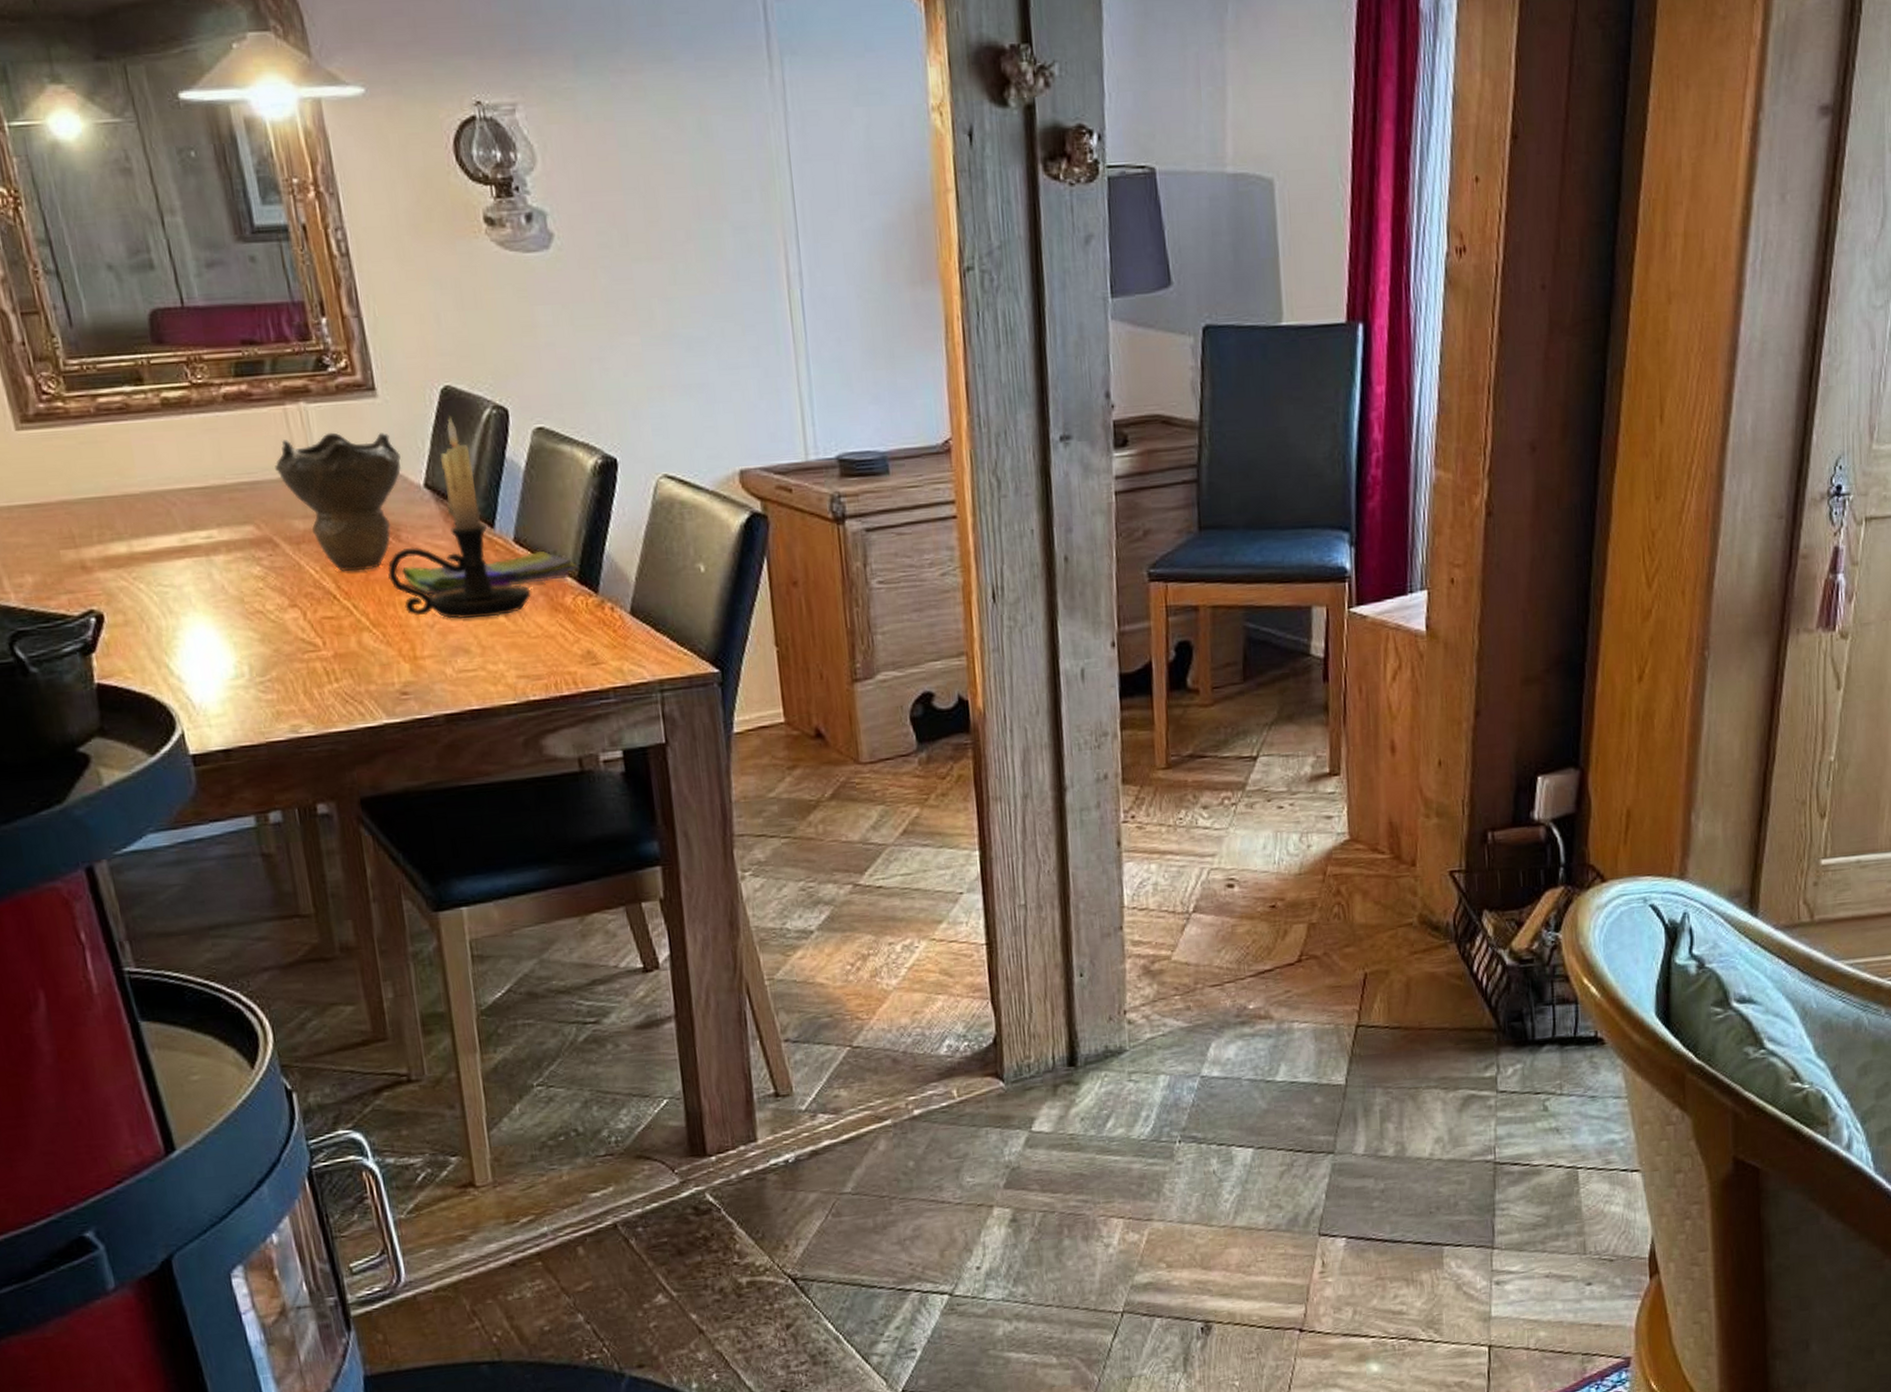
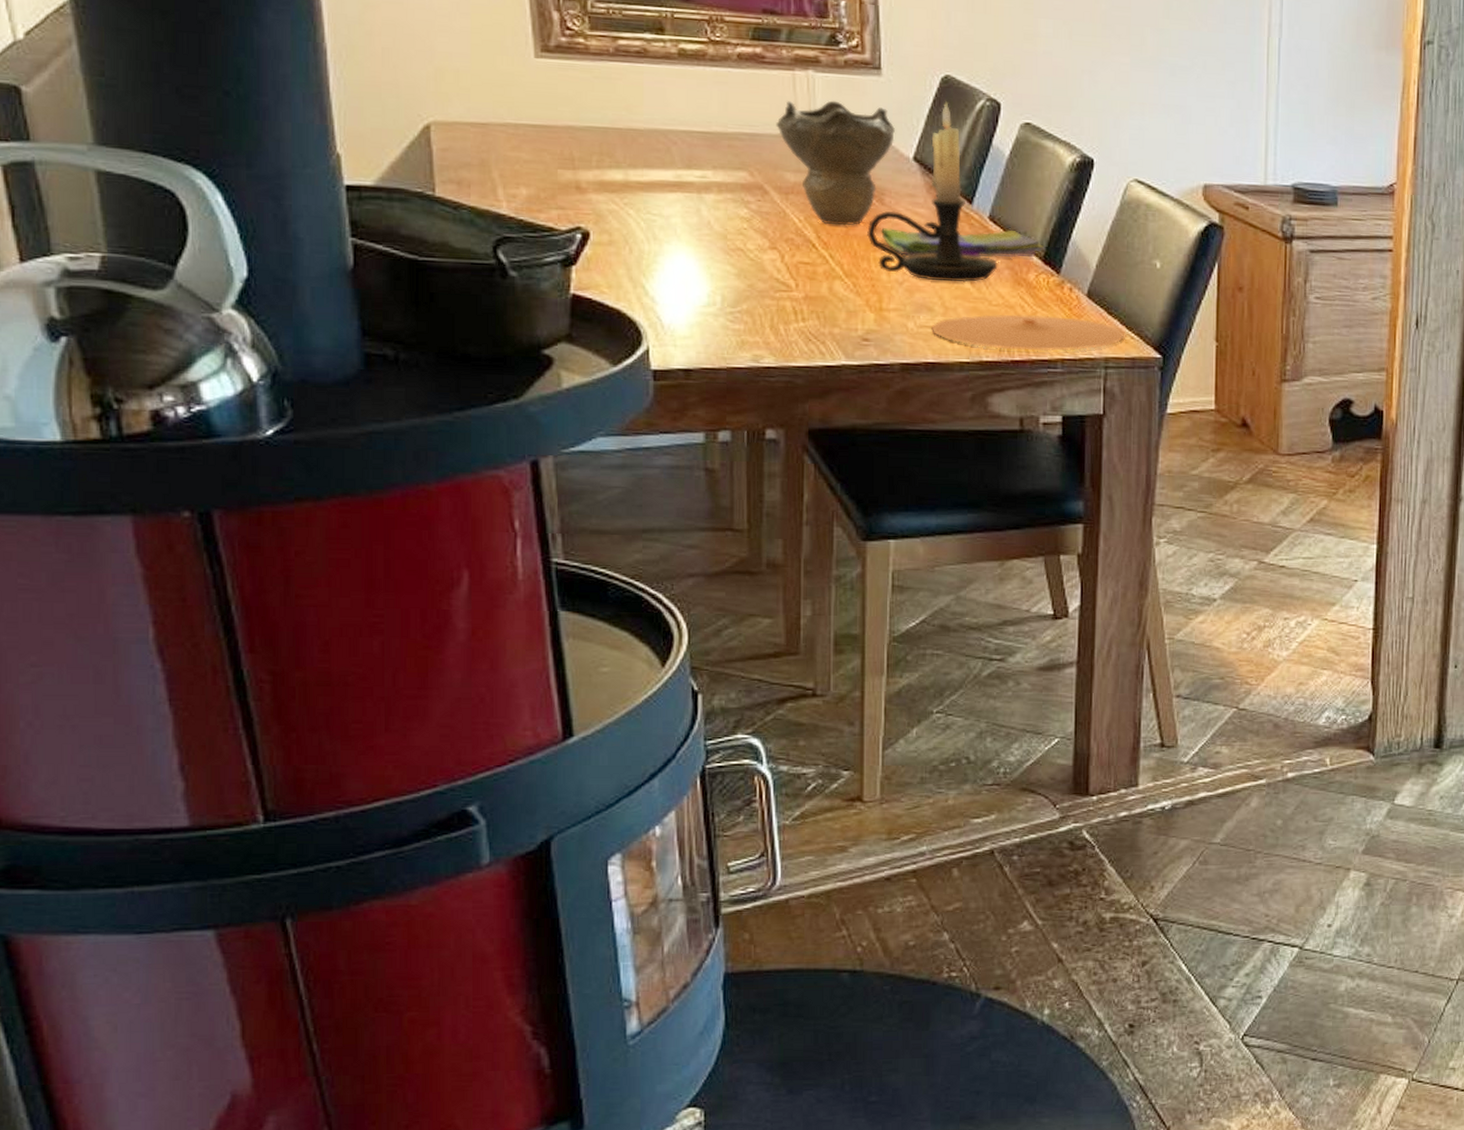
plate: none [471,640,676,686] -> present [931,315,1124,351]

